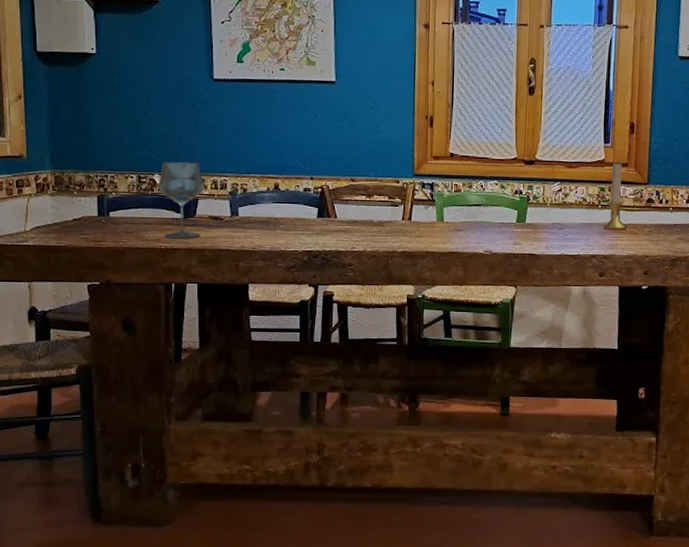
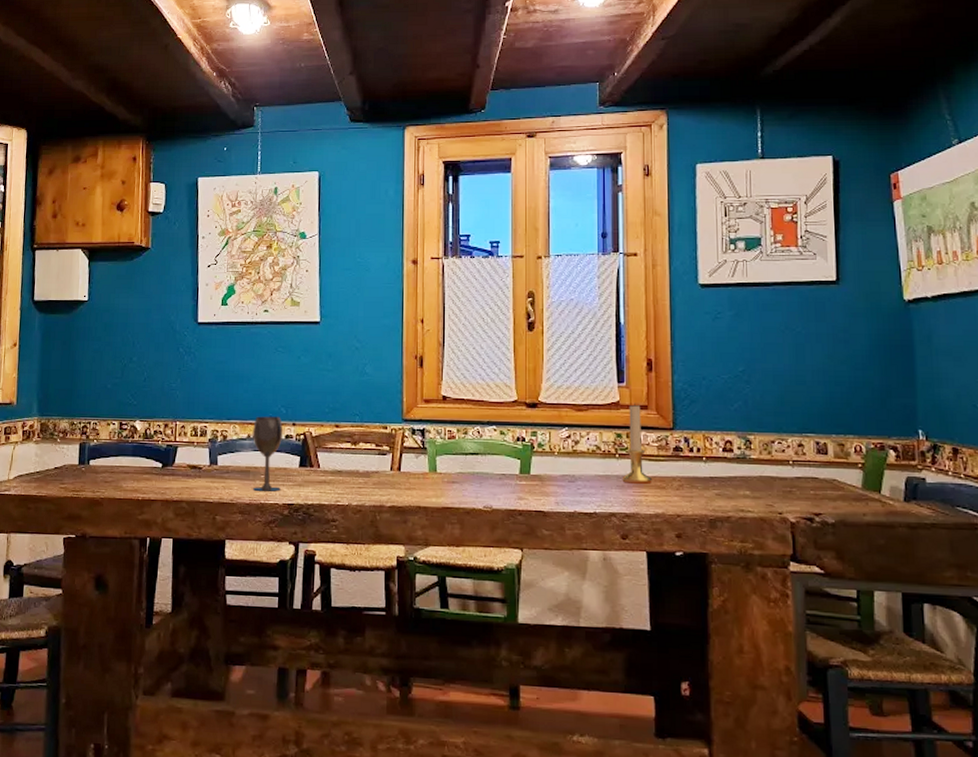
wine glass: present [159,161,204,239] -> none [139,407,184,490]
wine glass: none [272,170,302,241] -> present [253,416,284,493]

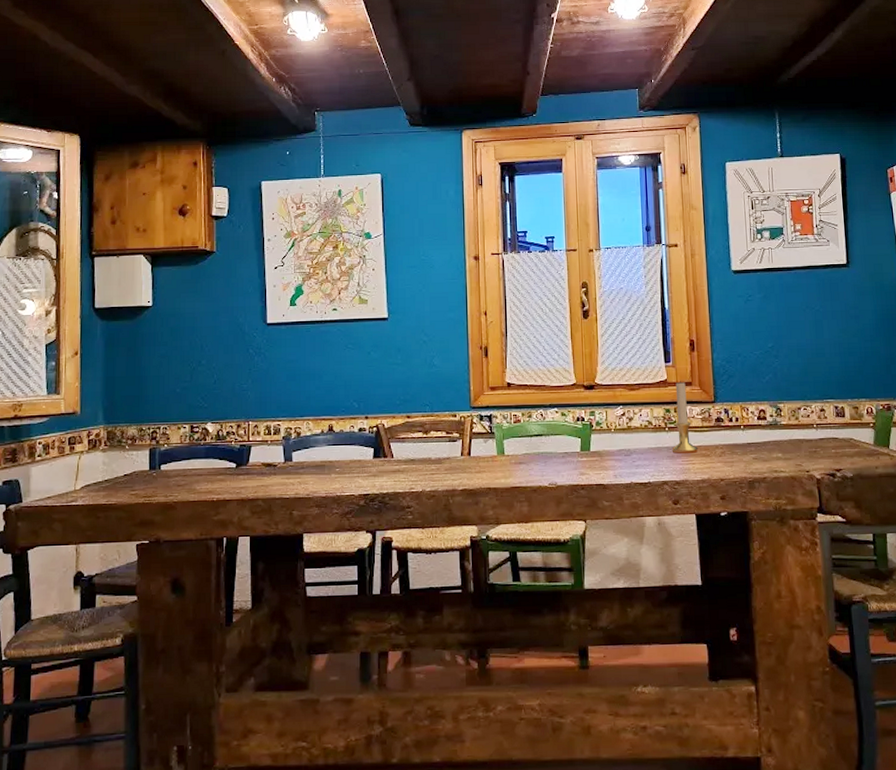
wine glass: present [253,416,284,493] -> none [326,411,357,485]

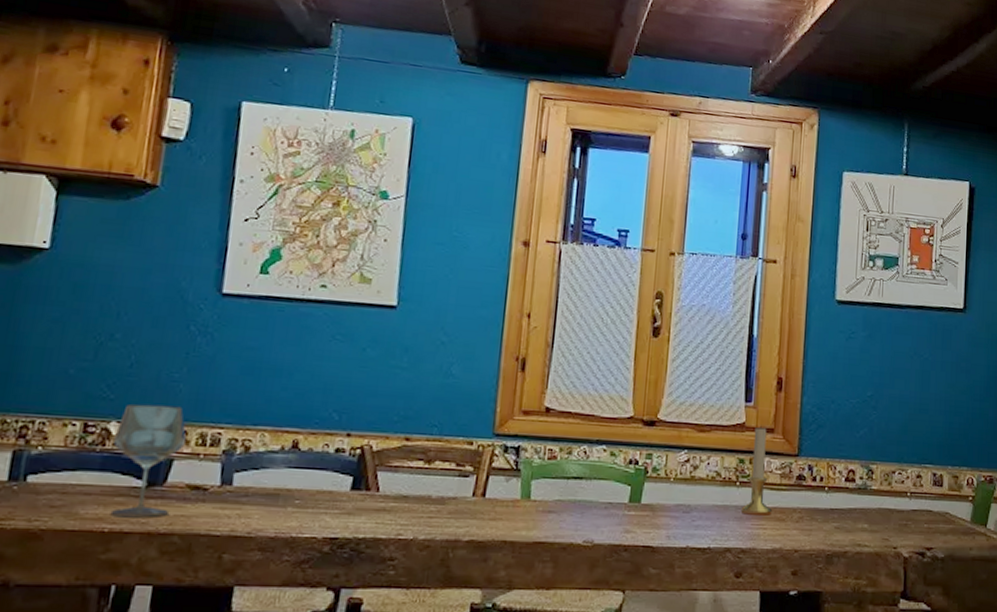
wine glass: none [211,408,257,490] -> present [110,403,186,519]

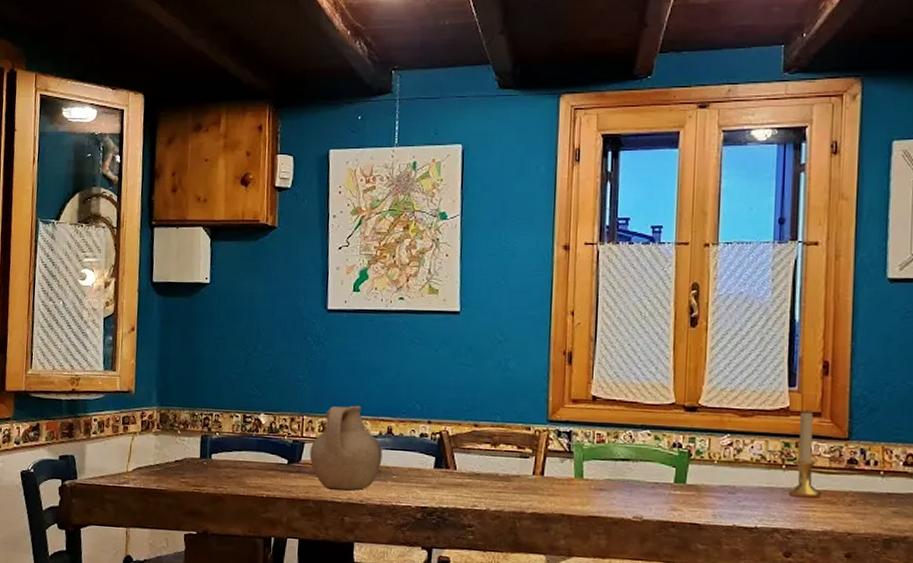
wine glass: present [110,403,186,519] -> none [264,399,311,488]
ceramic pitcher: none [179,413,284,520] -> present [309,405,383,491]

